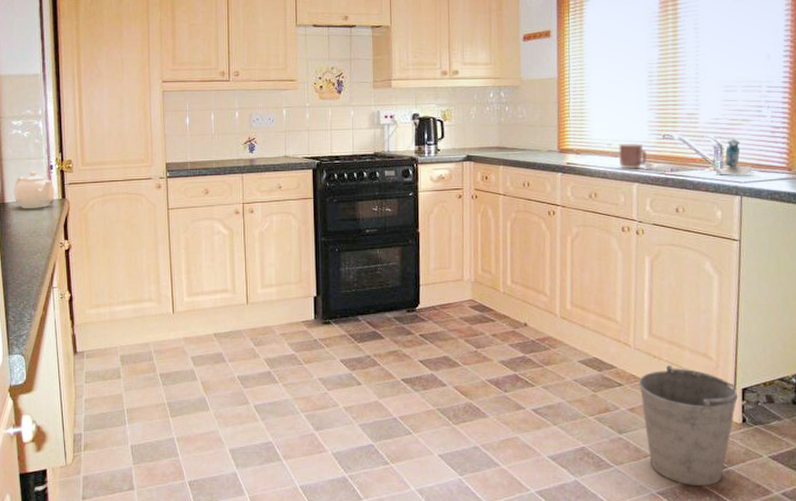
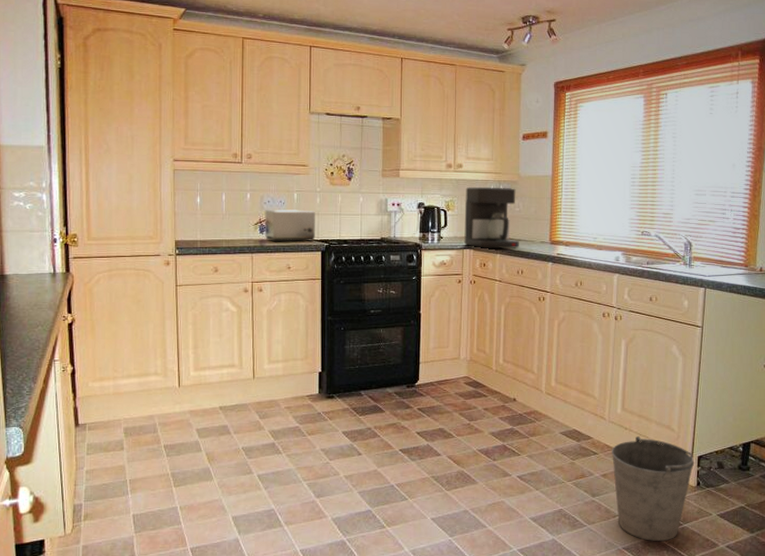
teapot: present [14,171,55,208] -> none [14,244,58,281]
toaster: none [253,126,306,161] -> present [264,209,316,242]
coffee maker: none [462,93,524,161] -> present [464,187,519,249]
mug: present [618,144,647,168] -> none [602,238,627,260]
spray can: present [715,139,754,176] -> none [685,237,717,270]

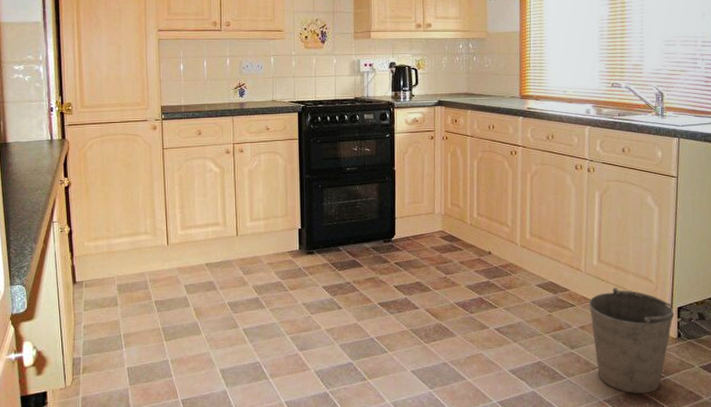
toaster: present [264,209,316,242] -> none [243,73,292,105]
coffee maker: present [464,187,519,249] -> none [435,45,490,106]

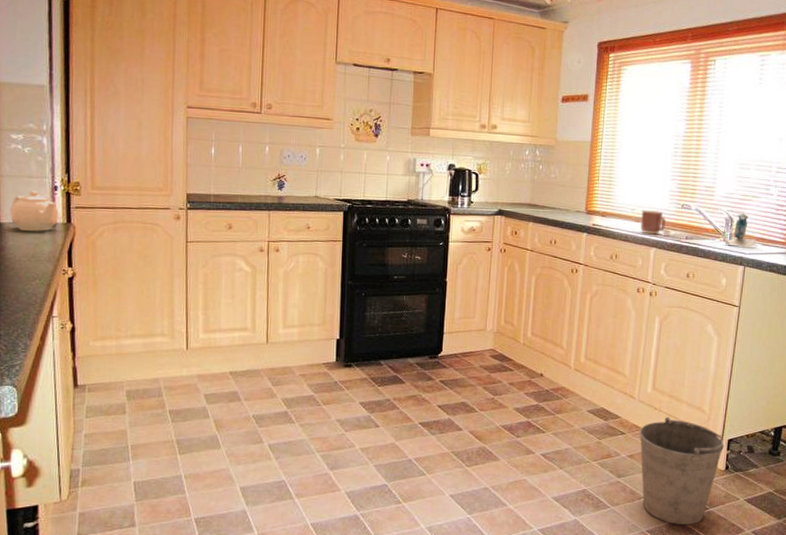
teapot: none [15,113,55,148] -> present [10,190,59,231]
mug: none [572,91,597,113] -> present [640,210,666,234]
spray can: none [657,87,690,120] -> present [725,213,758,248]

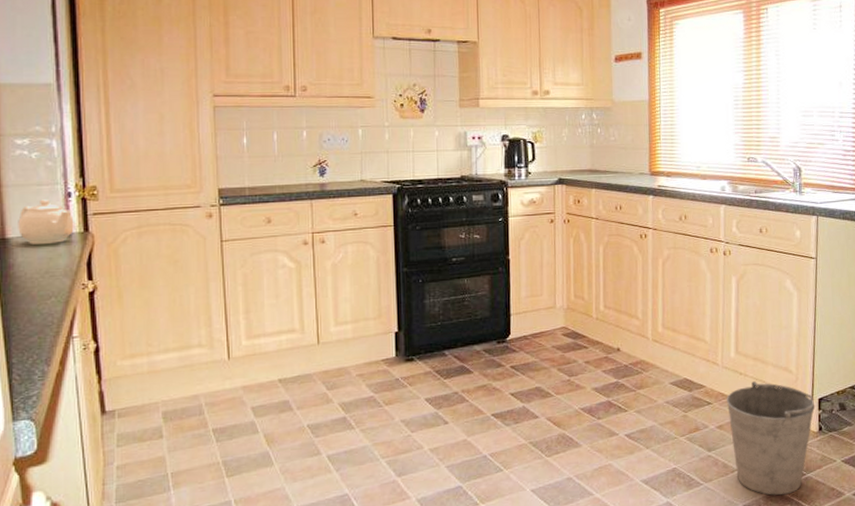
mug: present [640,210,666,234] -> none [706,166,733,191]
spray can: present [725,213,758,248] -> none [794,161,829,197]

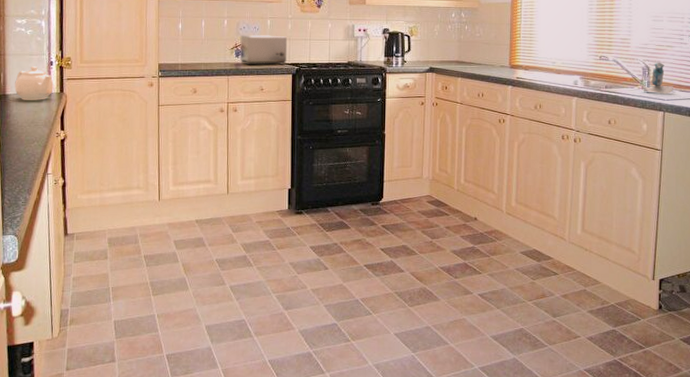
toaster: none [324,147,386,186] -> present [239,35,288,65]
bucket: present [726,381,816,495] -> none [571,258,656,365]
spray can: none [794,161,829,197] -> present [643,62,676,95]

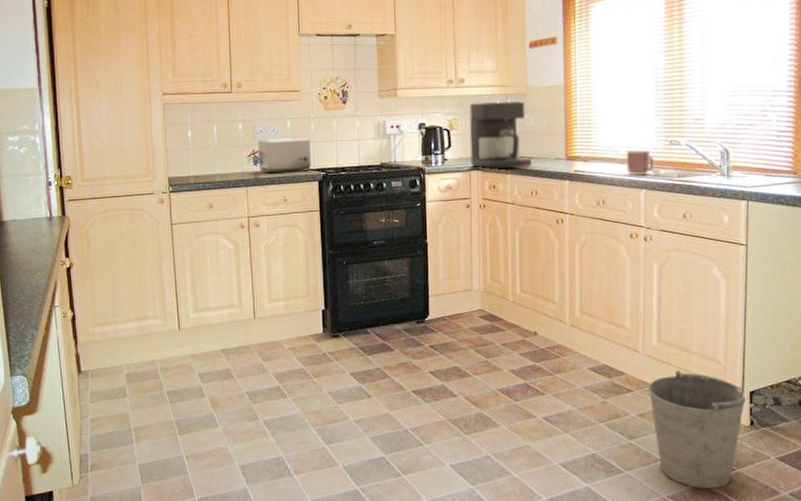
teapot: present [14,66,54,100] -> none [11,188,54,226]
coffee maker: none [427,14,480,73] -> present [469,101,532,170]
mug: none [561,63,585,84] -> present [625,150,654,175]
bucket: none [571,258,656,365] -> present [648,371,747,489]
spray can: present [643,62,676,95] -> none [722,143,760,181]

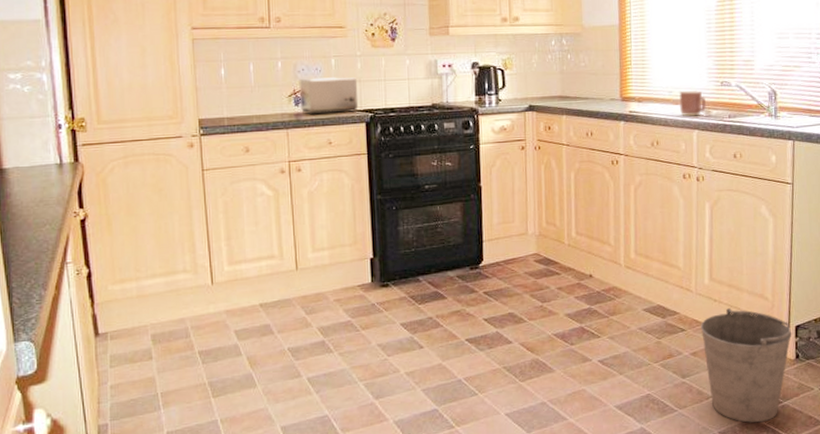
coffee maker: present [469,101,532,170] -> none [524,41,587,111]

